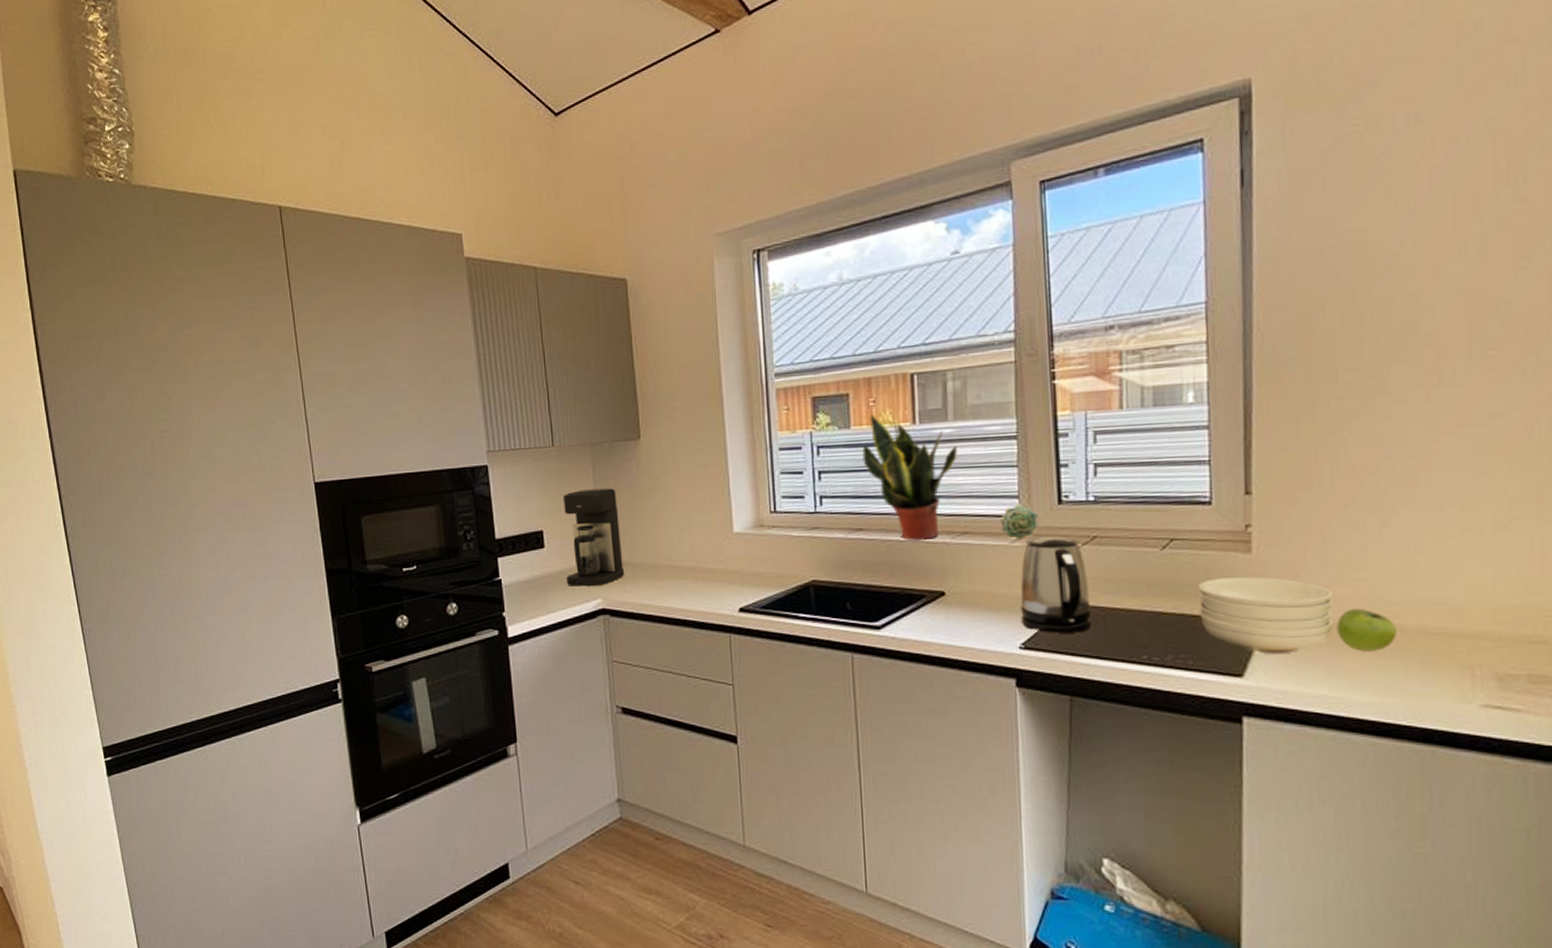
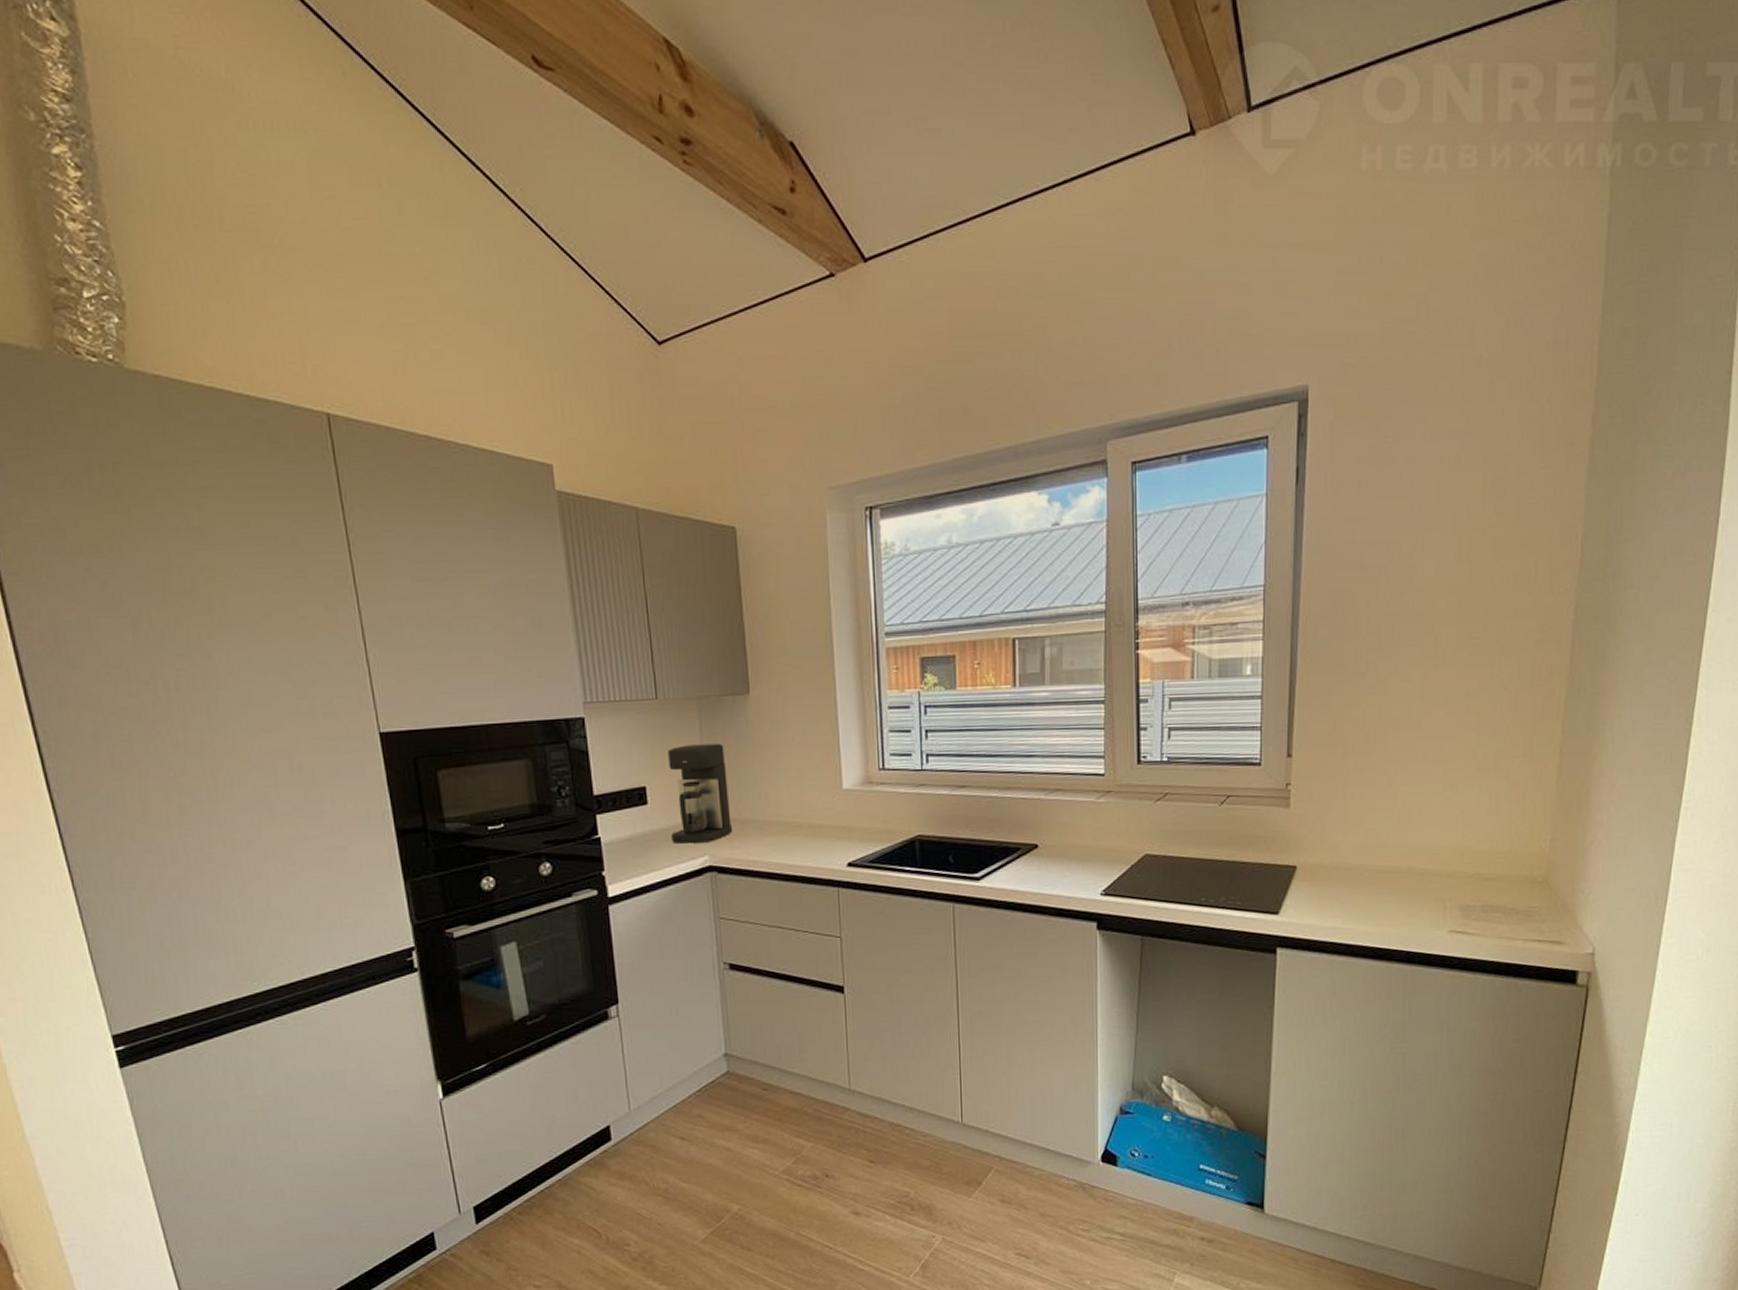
potted plant: present [862,414,957,542] -> none [967,676,1052,798]
succulent plant: present [999,503,1040,540] -> none [1087,763,1122,797]
kettle: present [1020,536,1092,633] -> none [1103,793,1162,881]
bowl: present [1197,577,1333,653] -> none [1246,828,1349,894]
fruit: present [1336,608,1397,652] -> none [1350,853,1393,890]

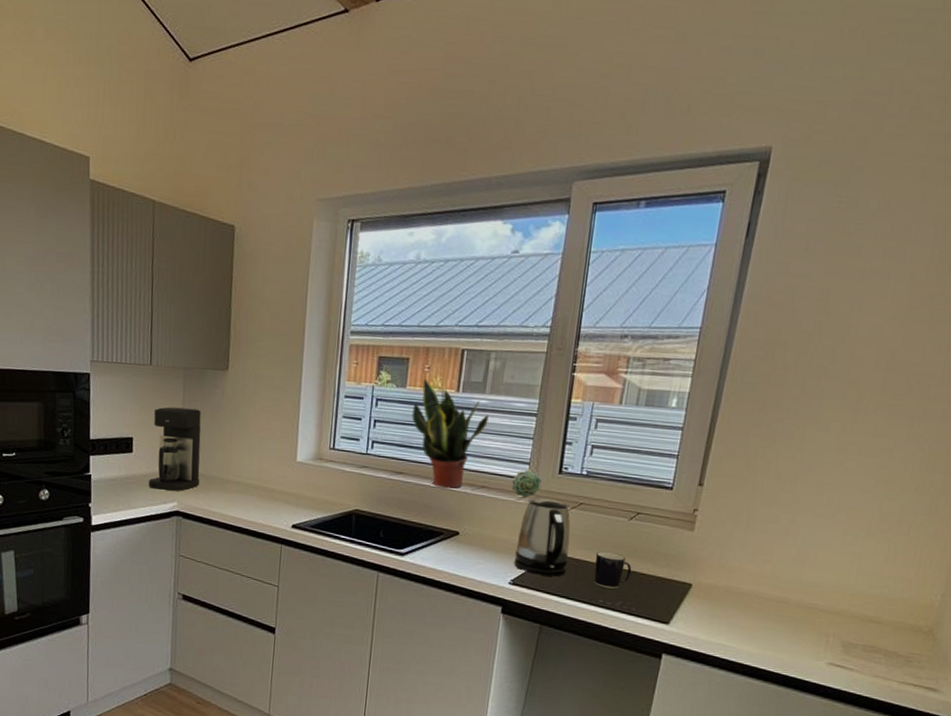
potted plant: none [967,676,1052,798] -> present [411,378,489,490]
succulent plant: none [1087,763,1122,797] -> present [510,469,543,499]
kettle: none [1103,793,1162,881] -> present [514,498,571,577]
mug: none [1190,844,1231,885] -> present [594,551,632,590]

